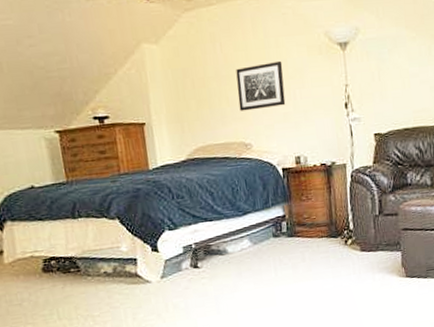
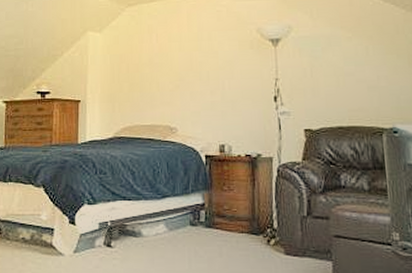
wall art: present [236,60,286,111] -> none [168,52,214,97]

